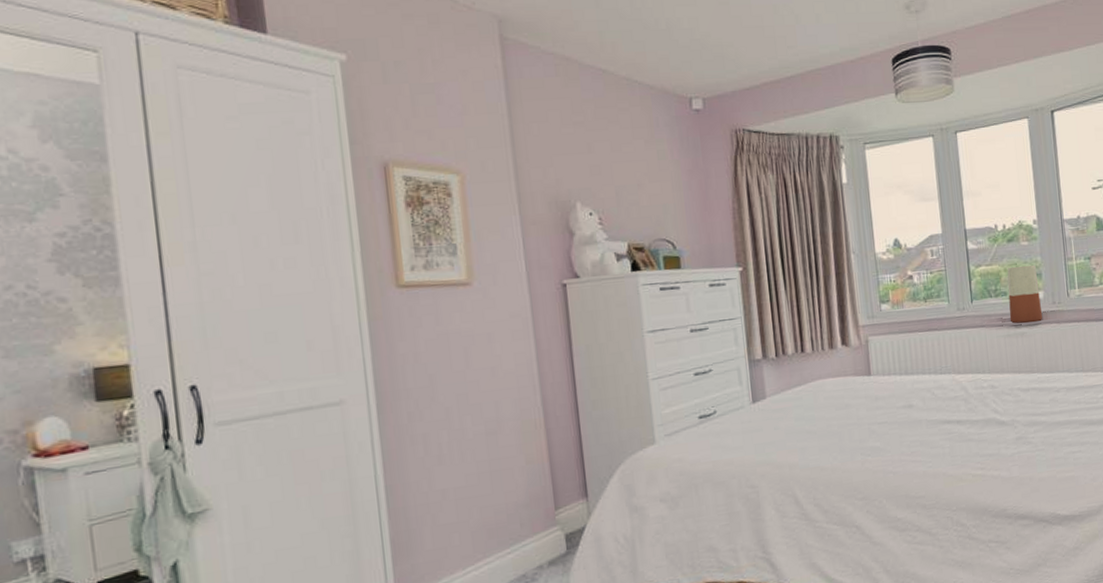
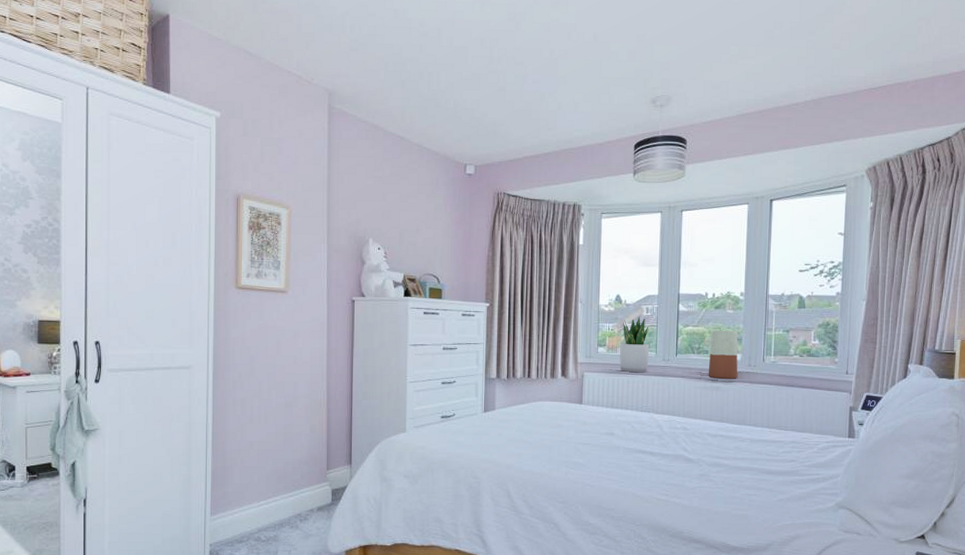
planter: none [906,261,942,330] -> present [620,317,650,373]

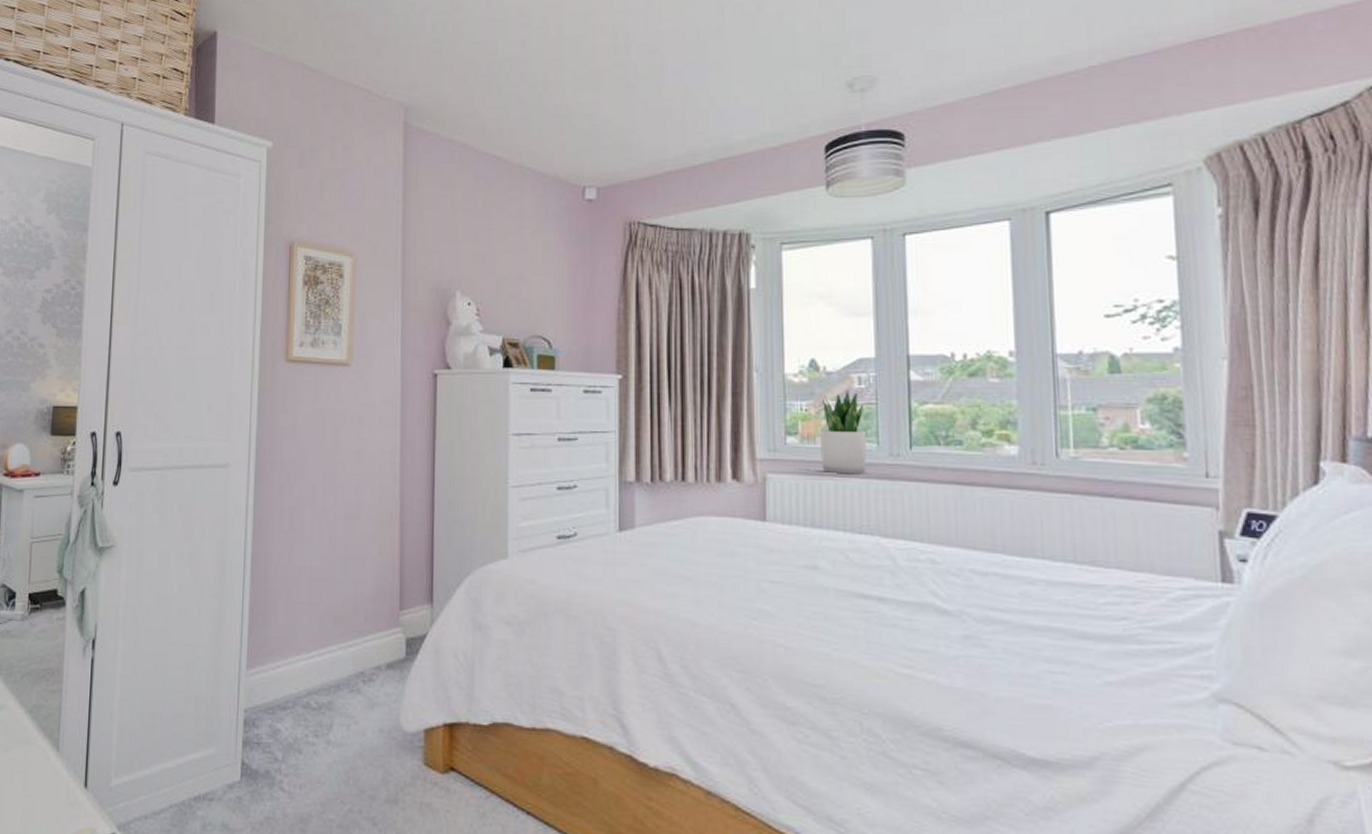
vase: present [708,330,738,380] -> none [964,409,1016,486]

